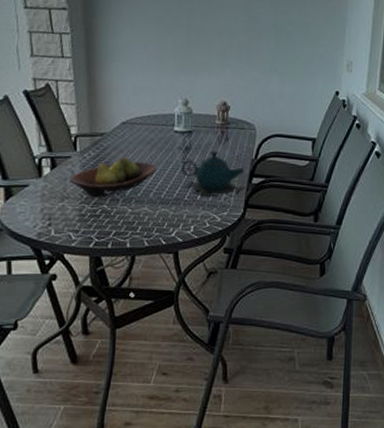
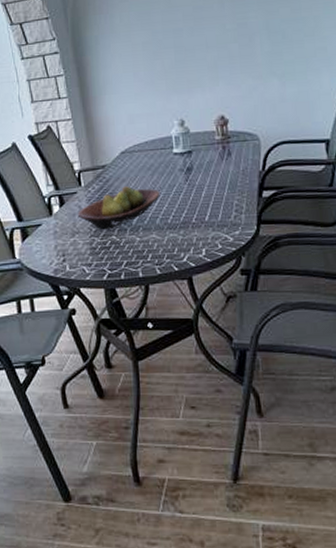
teapot: present [180,150,245,197] -> none [184,167,255,216]

